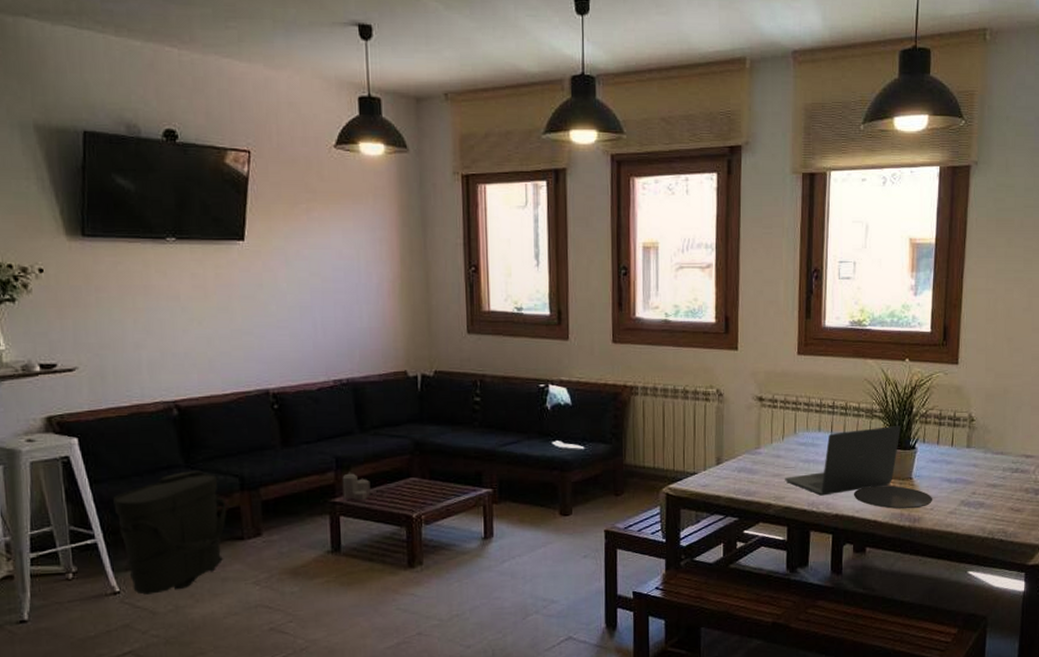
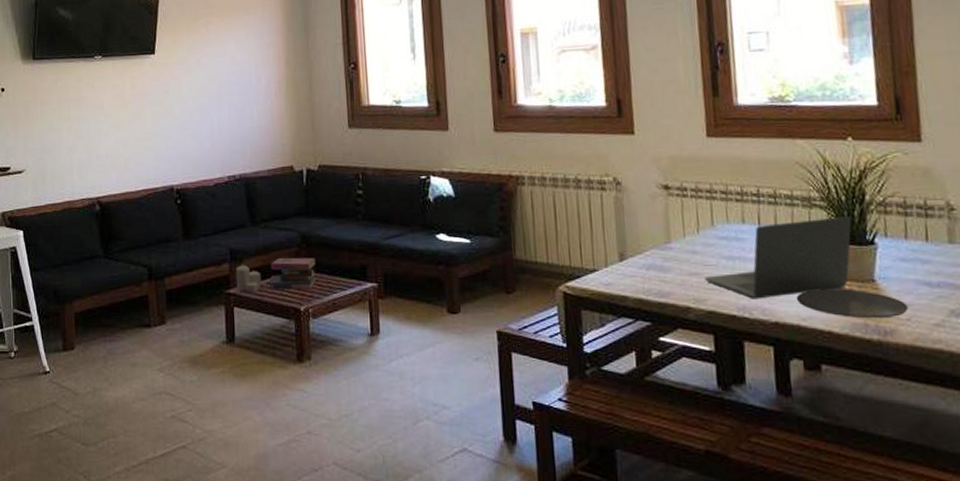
bag: present [113,470,230,595] -> none [47,260,140,375]
books: none [379,464,430,497] -> present [269,257,316,289]

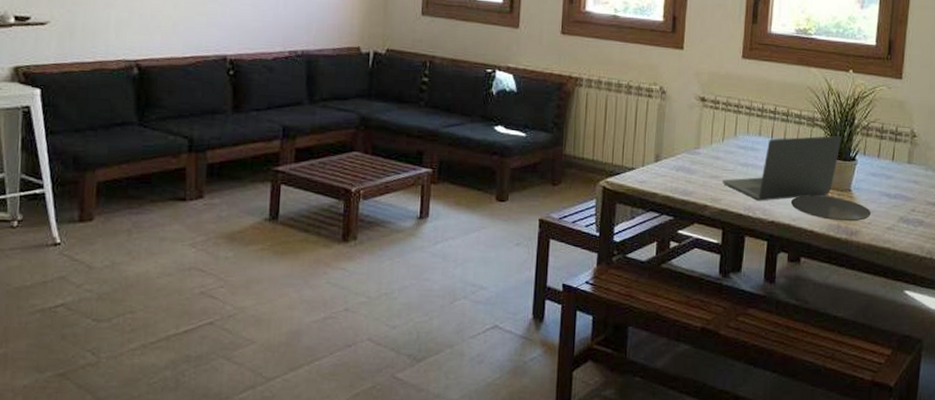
candle: present [236,264,262,293] -> none [286,141,314,171]
books: present [269,257,316,289] -> none [321,138,373,171]

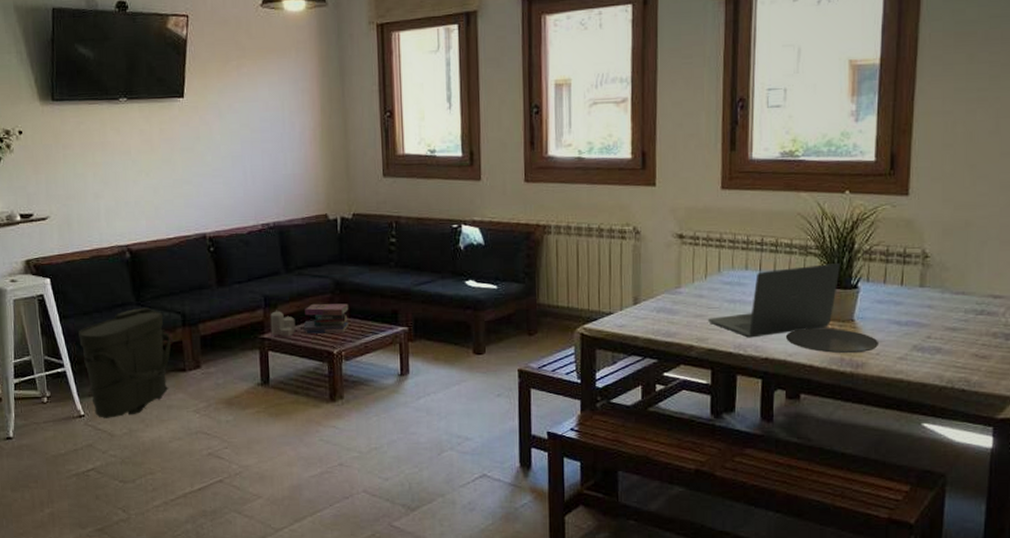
bag: none [66,129,176,248] -> present [78,307,174,418]
candle: none [286,141,314,171] -> present [270,310,296,337]
books: none [321,138,373,171] -> present [303,303,349,334]

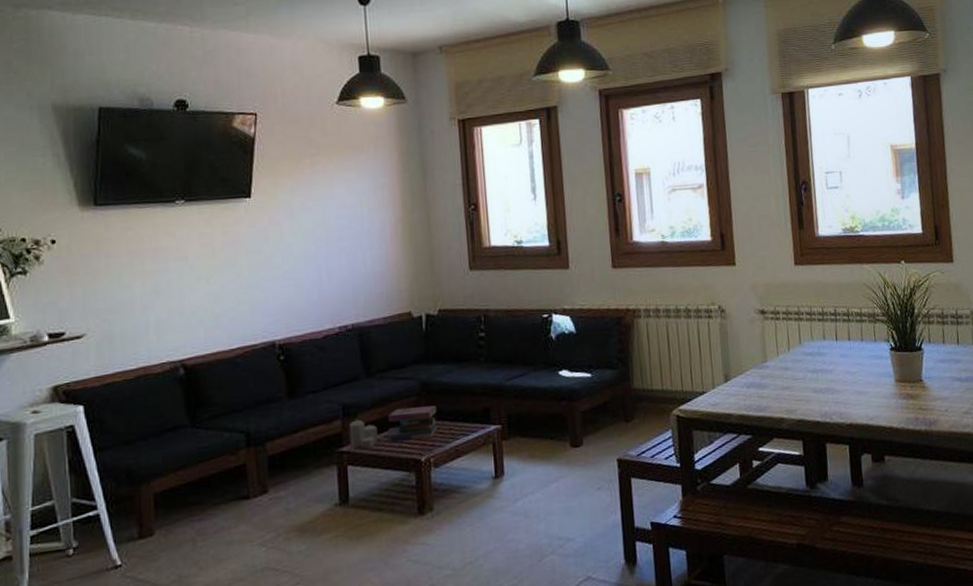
bag: present [78,307,174,418] -> none [117,429,236,566]
laptop: present [708,263,840,338] -> none [795,328,905,406]
plate: present [786,328,878,354] -> none [866,389,946,414]

